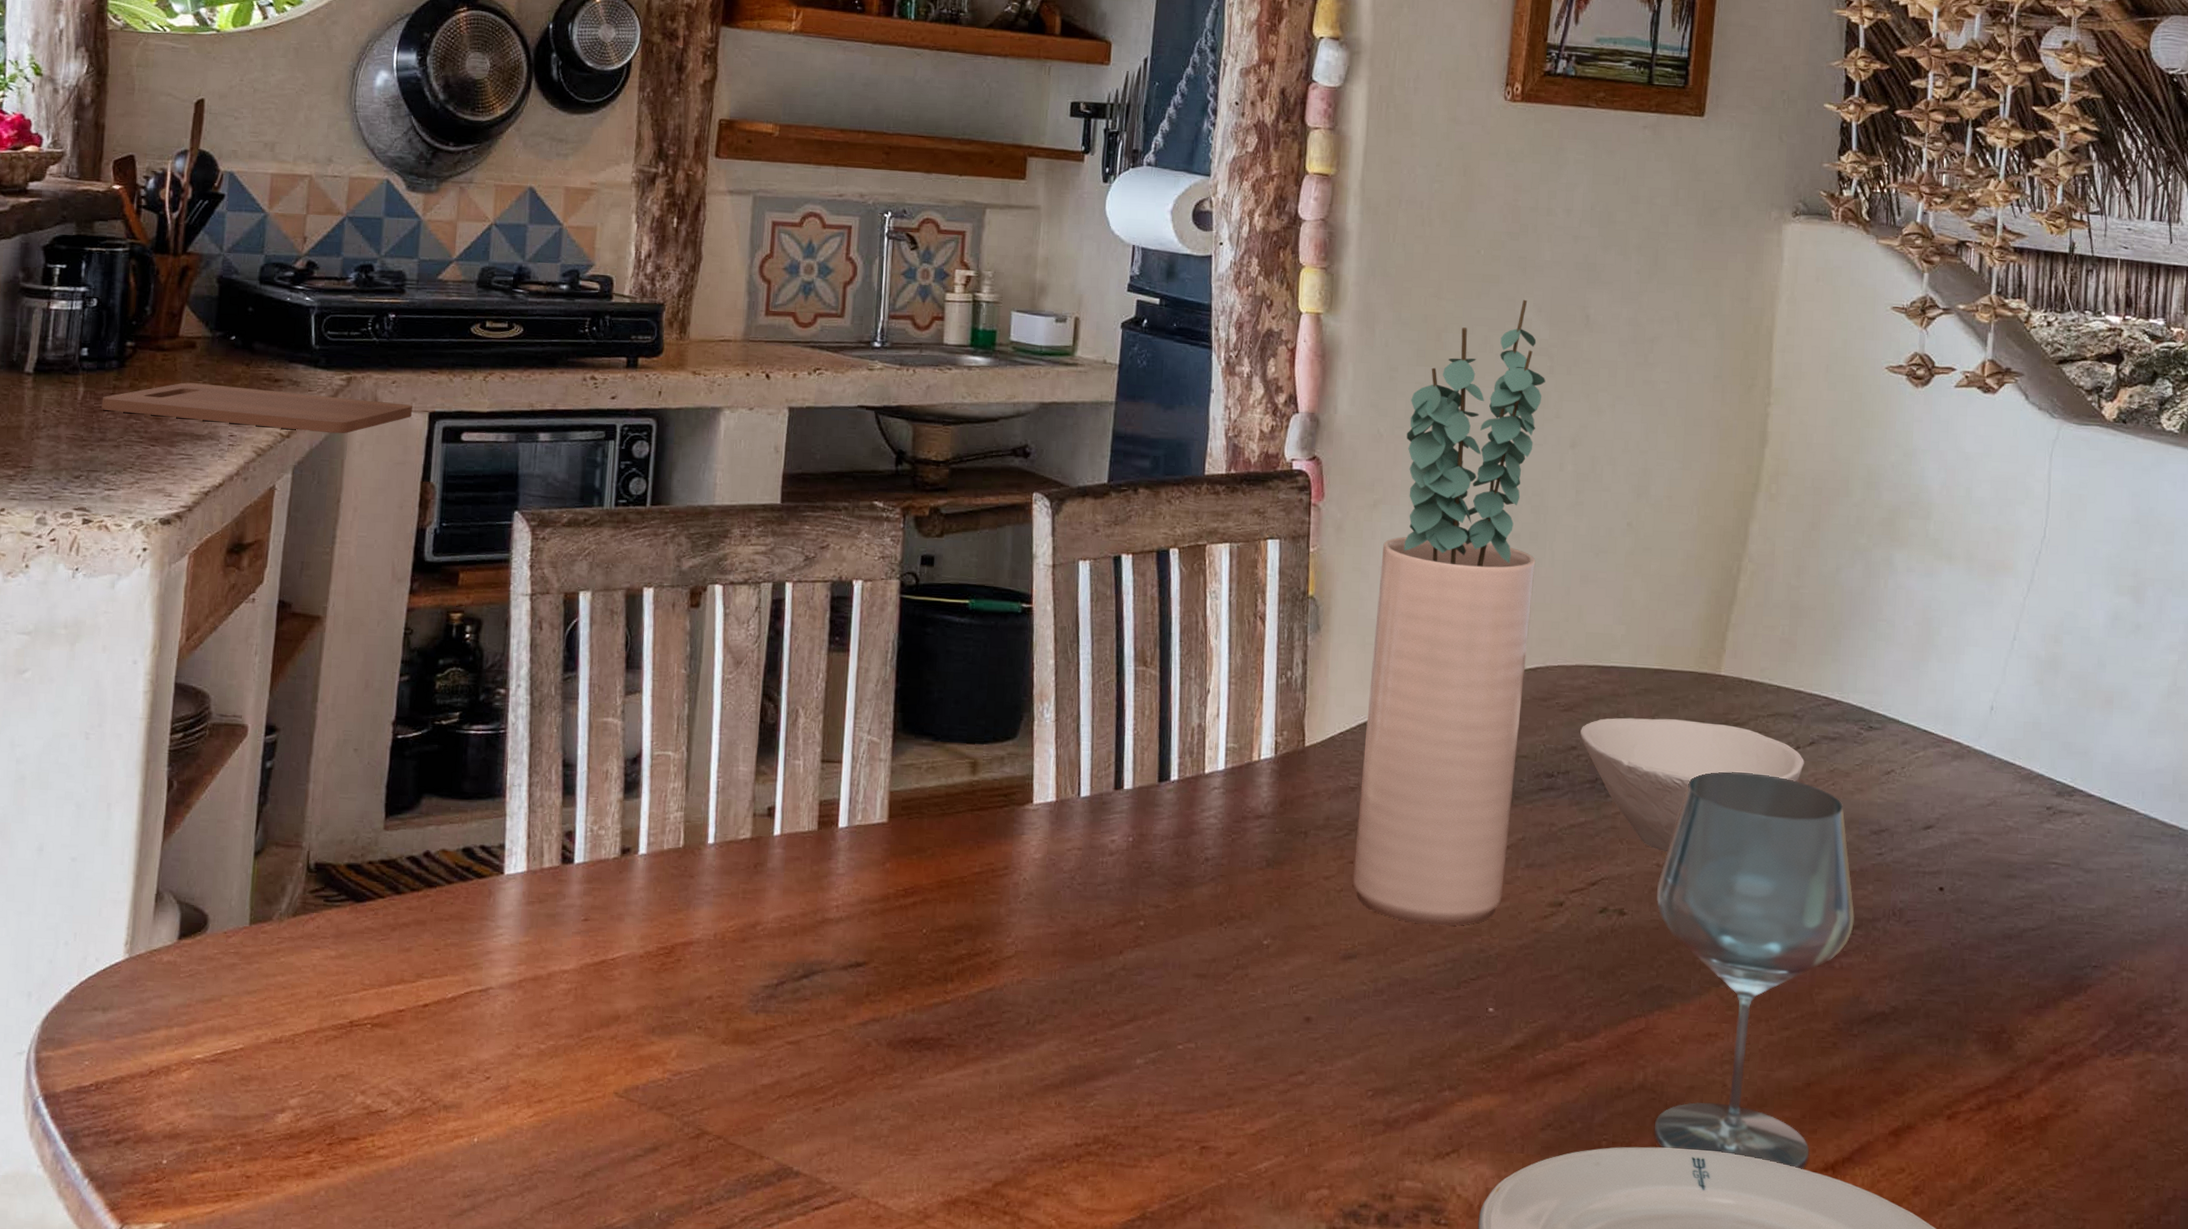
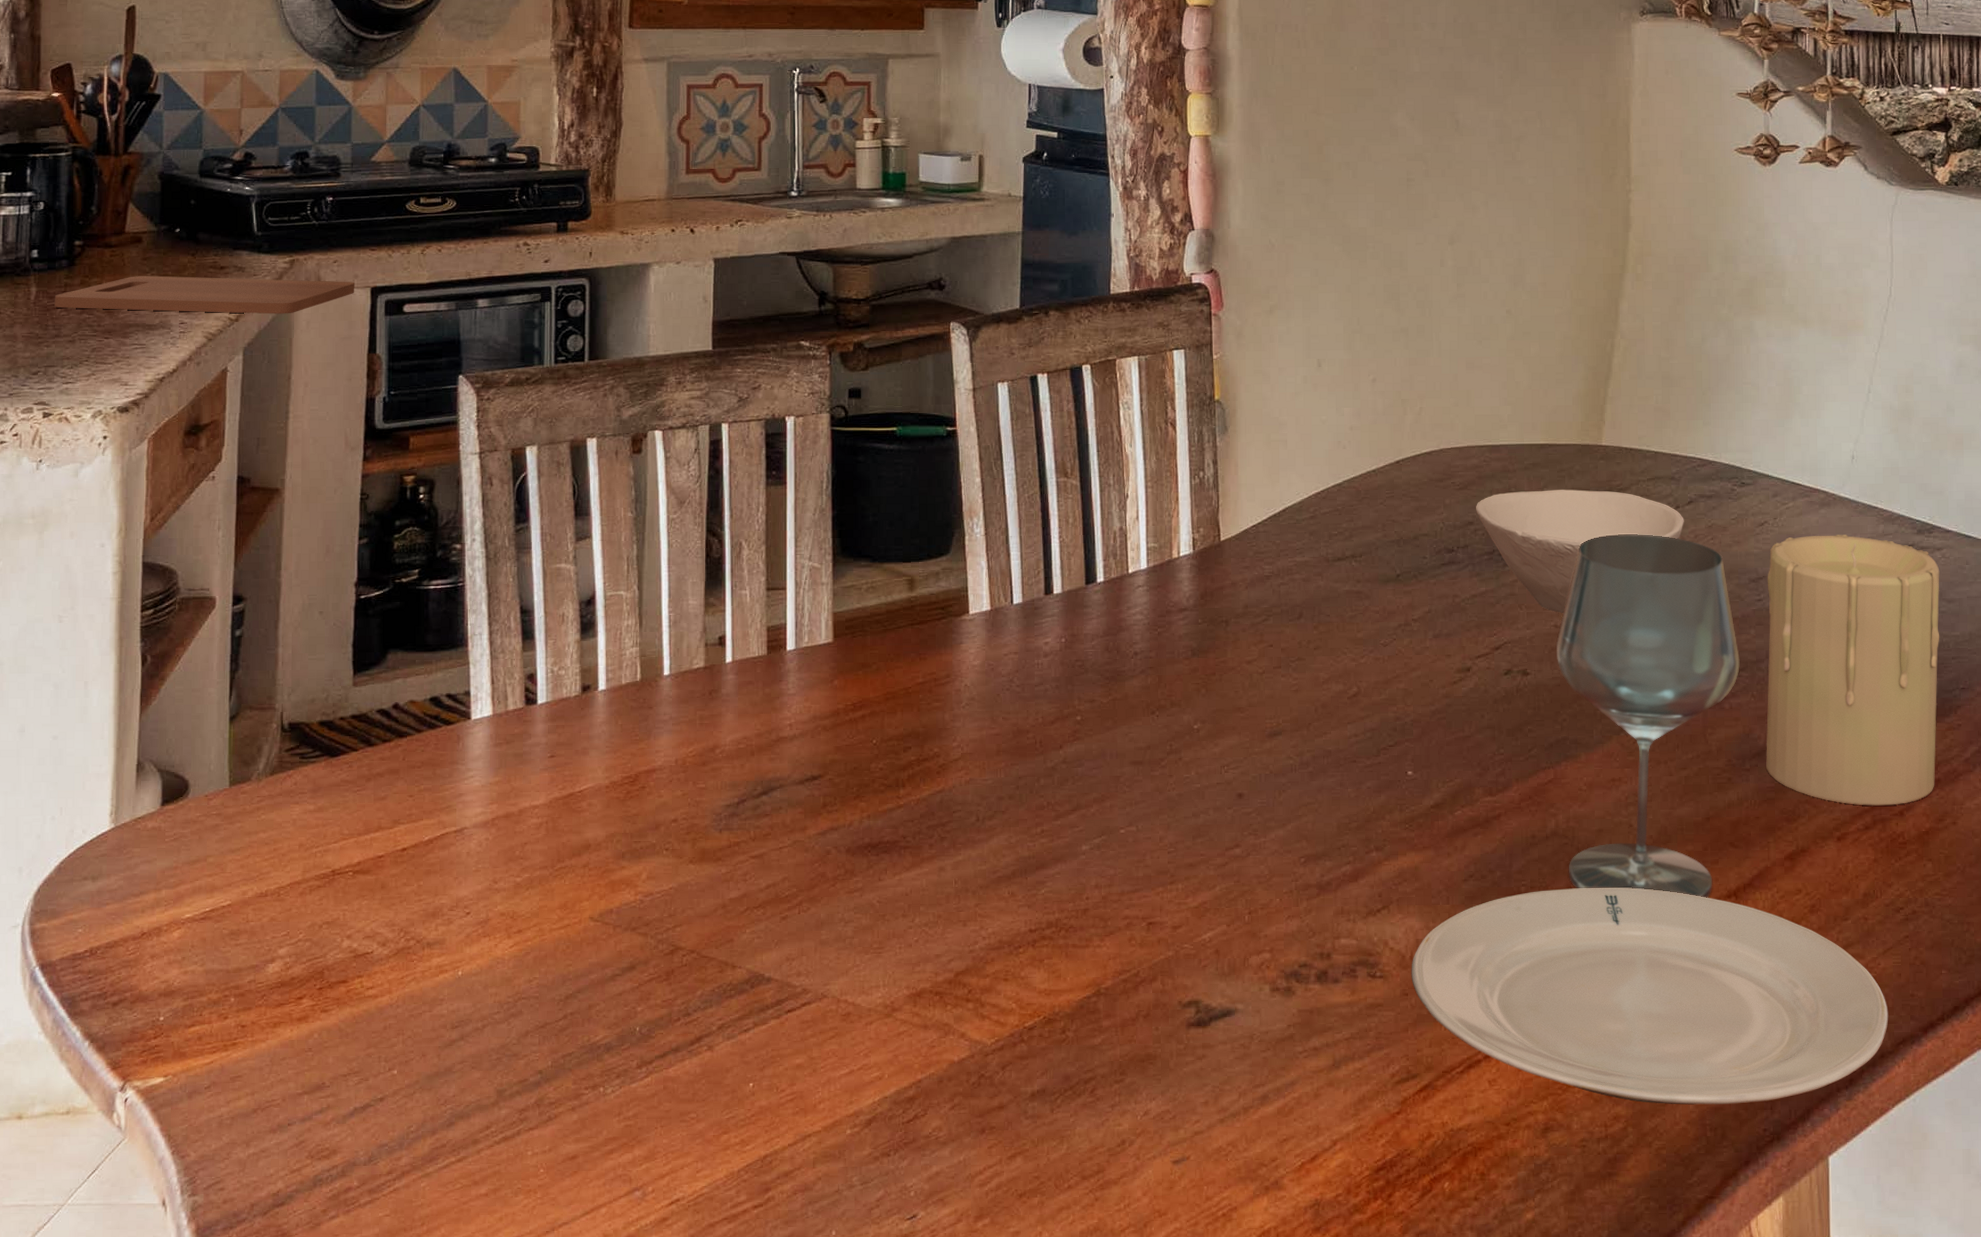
vase: present [1352,299,1546,926] -> none [1273,109,1424,699]
candle: none [1875,789,2078,1086] -> present [1766,535,1940,806]

